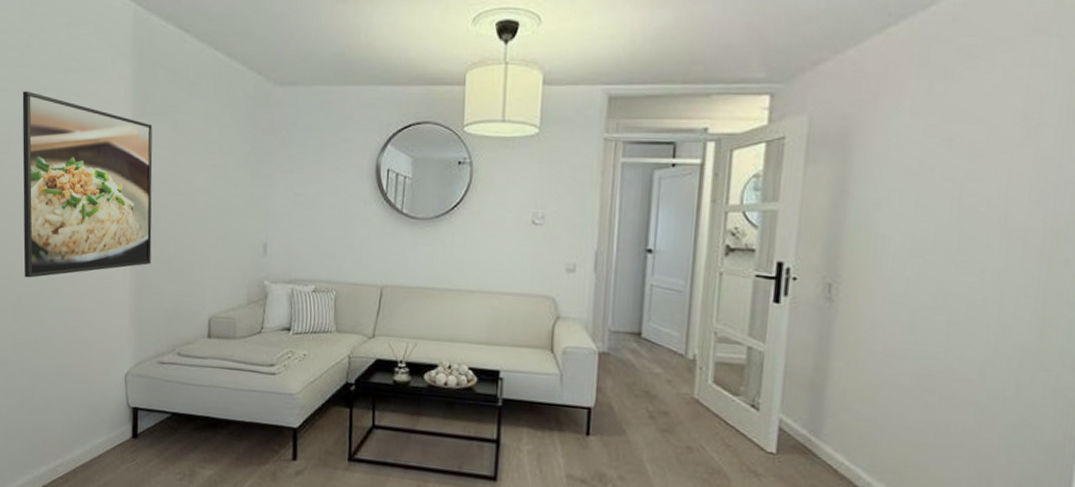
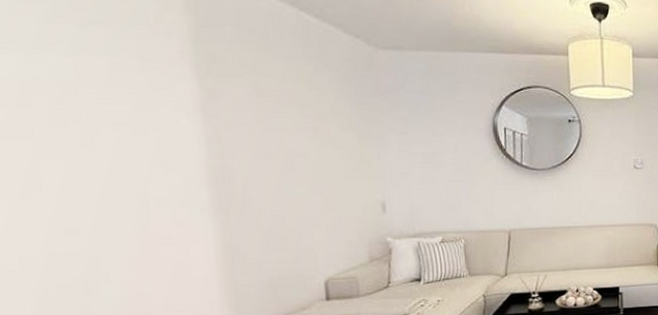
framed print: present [22,91,153,278] -> none [11,44,243,267]

